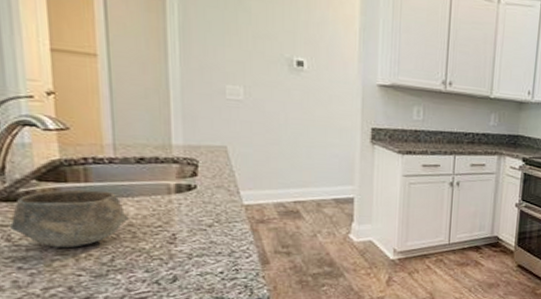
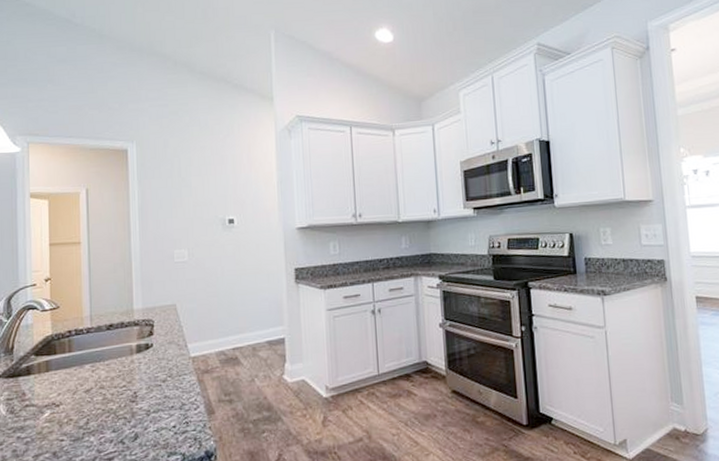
bowl: present [9,189,129,247] -> none [13,358,100,415]

